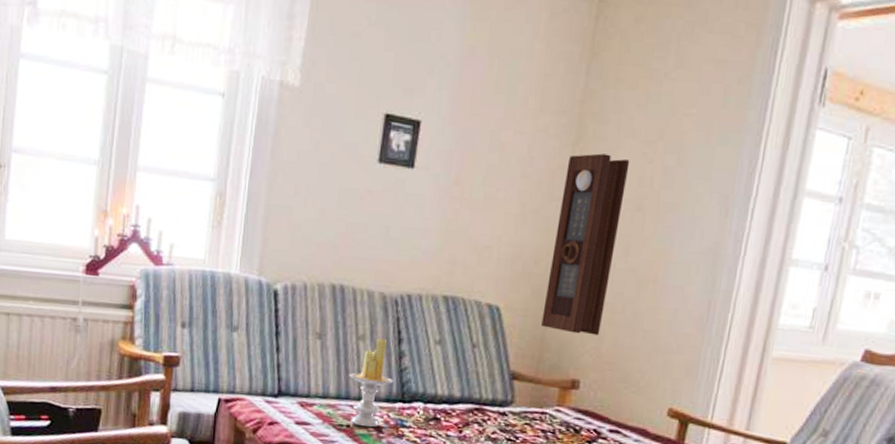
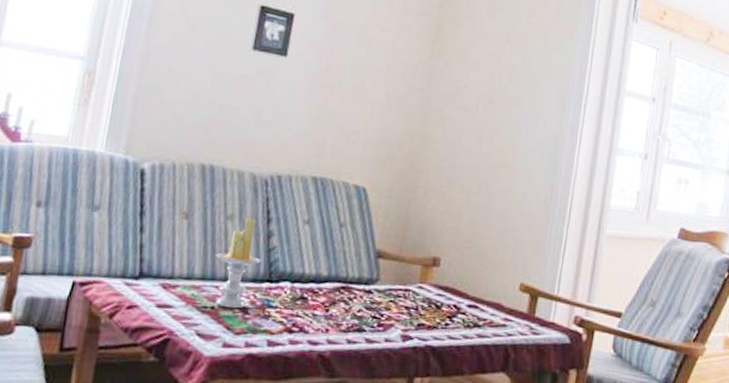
pendulum clock: present [541,153,630,336] -> none [405,51,482,216]

